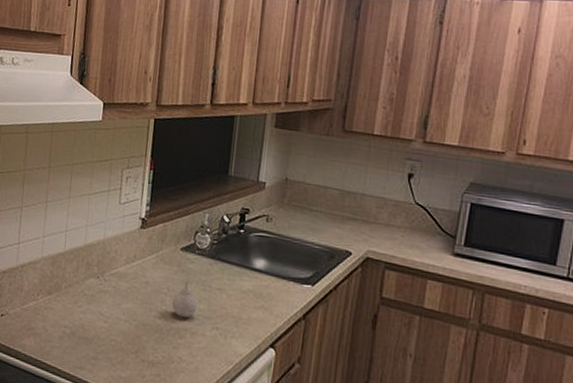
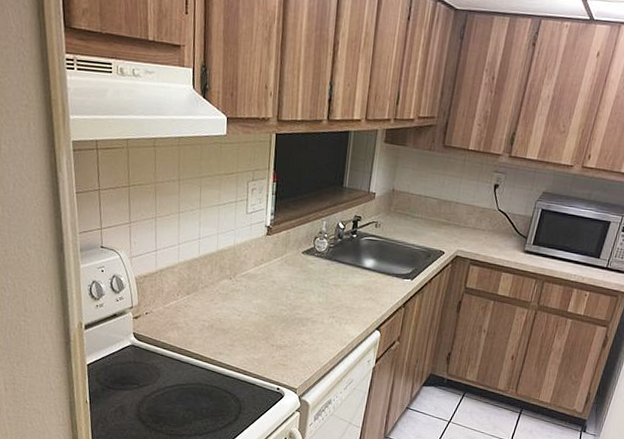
vase: present [171,282,198,318] -> none [295,280,317,310]

